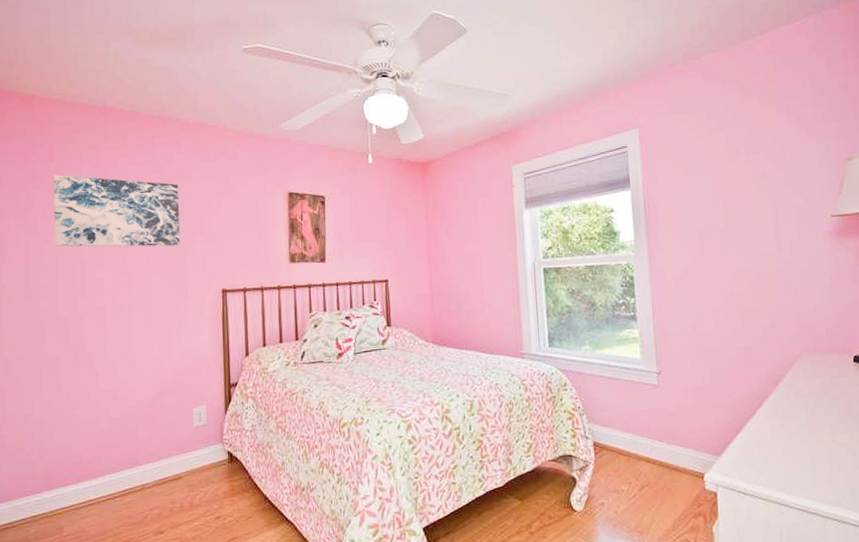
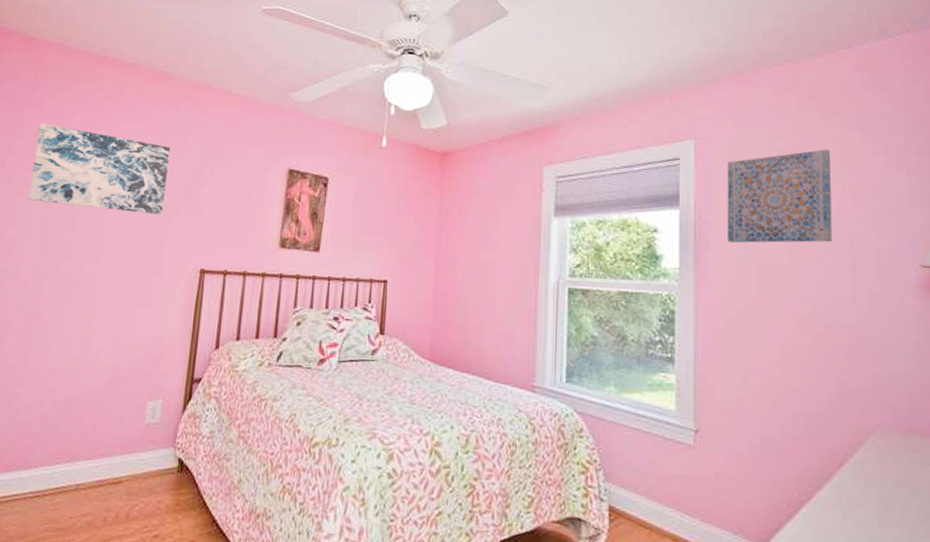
wall art: none [667,125,759,214] -> present [727,149,833,243]

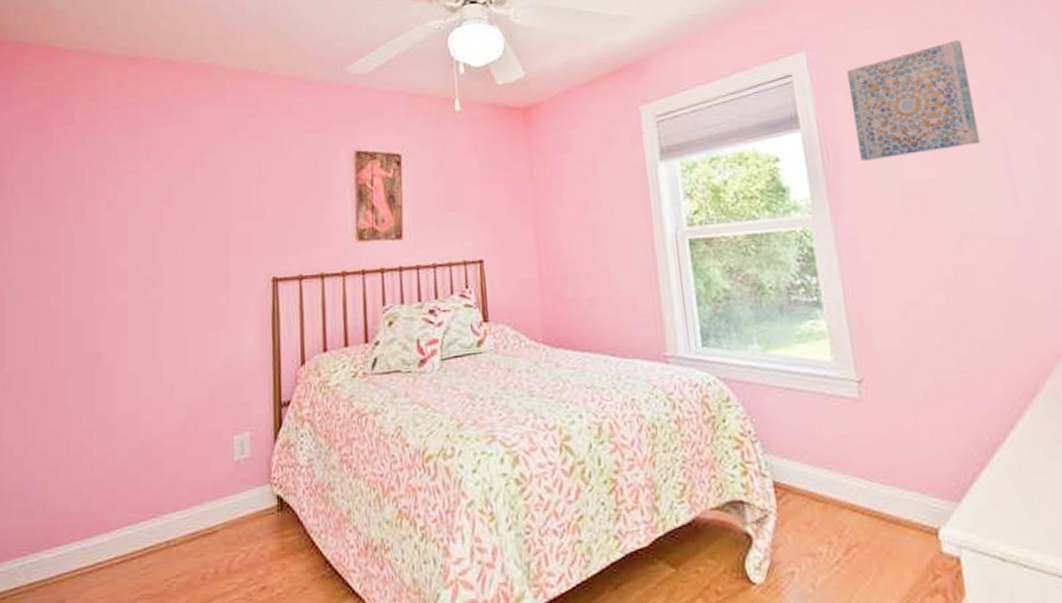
wall art: present [28,123,171,214] -> none [71,140,222,229]

